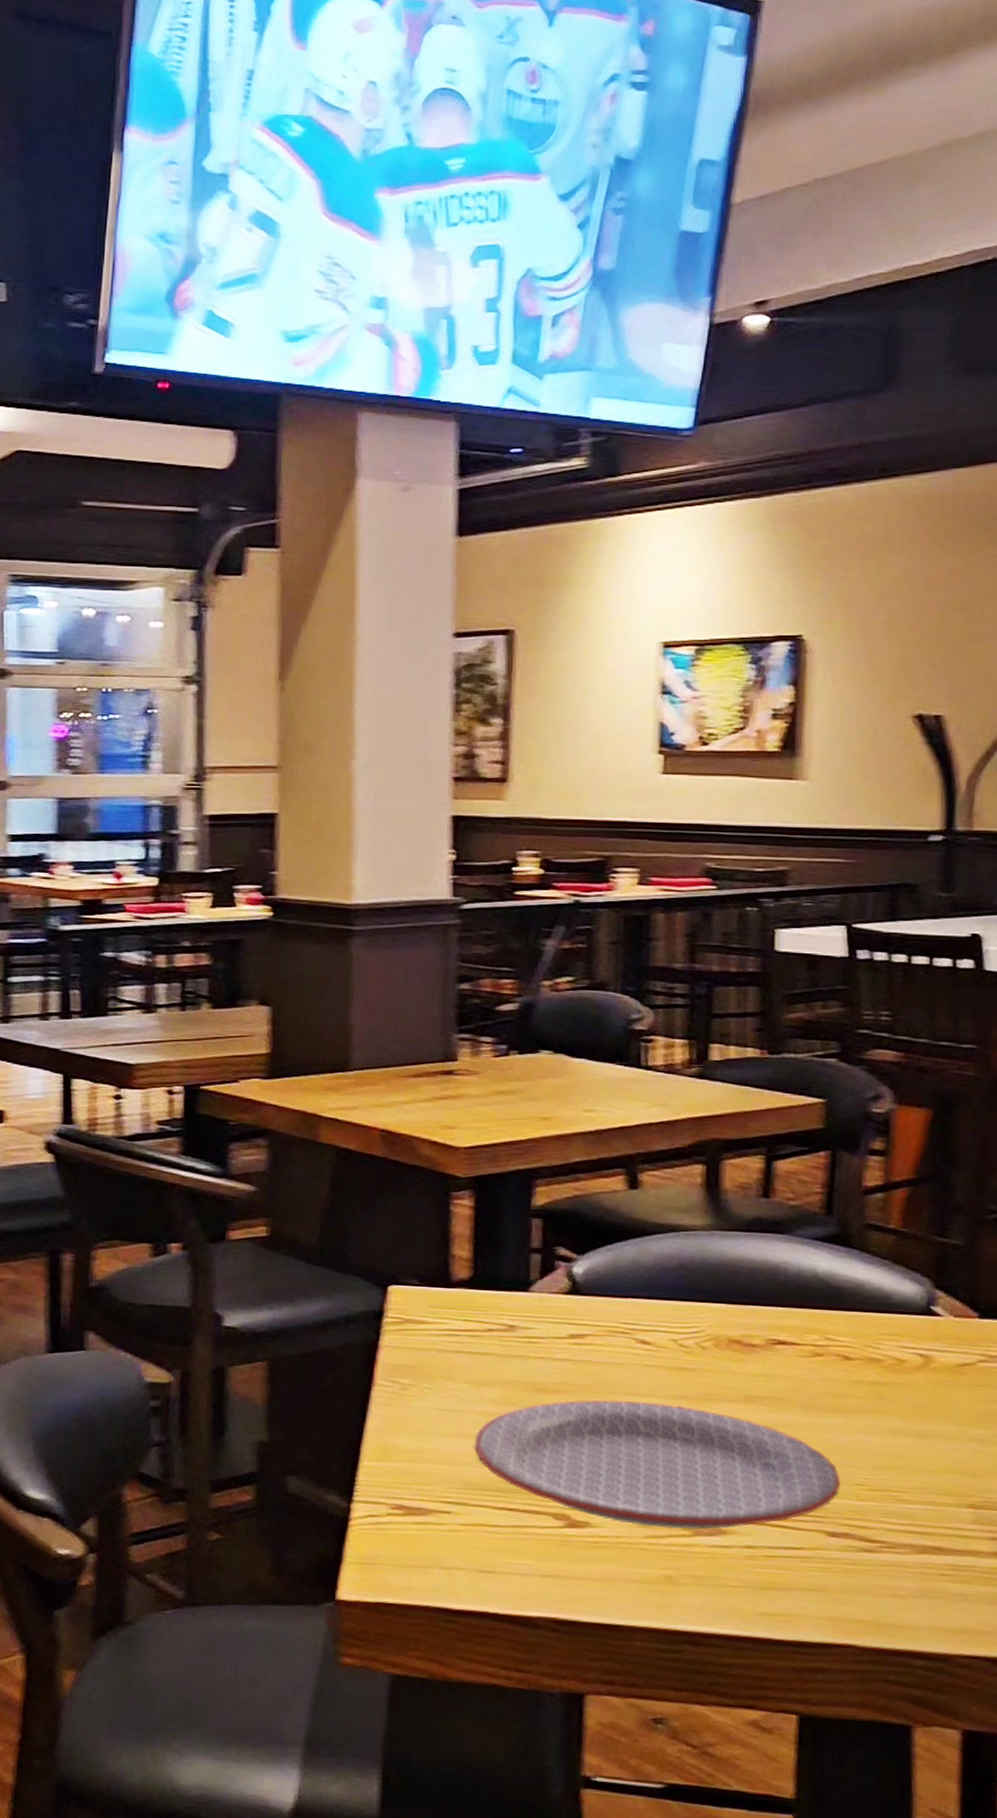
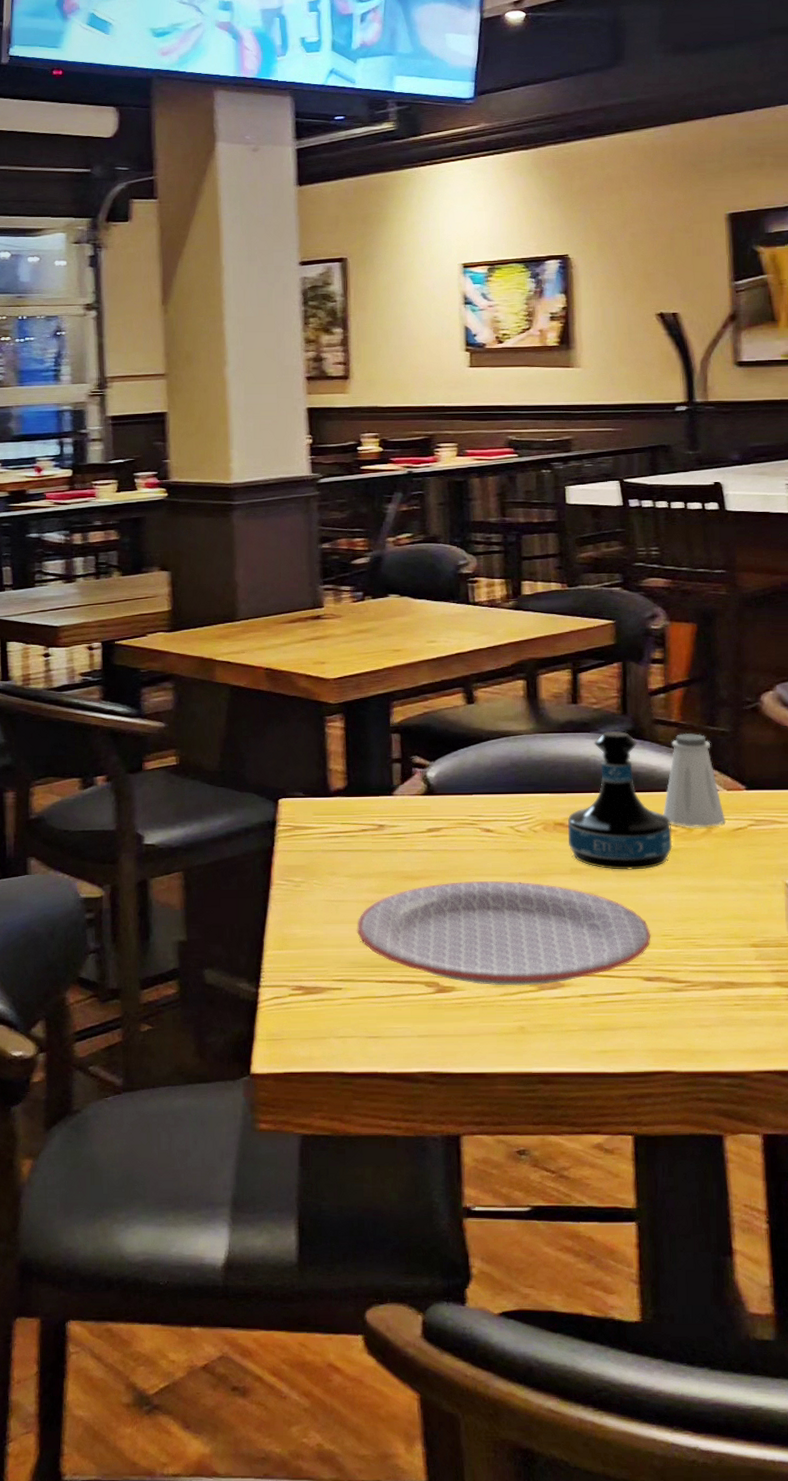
tequila bottle: none [745,1233,879,1404] -> present [568,730,673,870]
saltshaker: none [867,1243,949,1360] -> present [662,733,726,828]

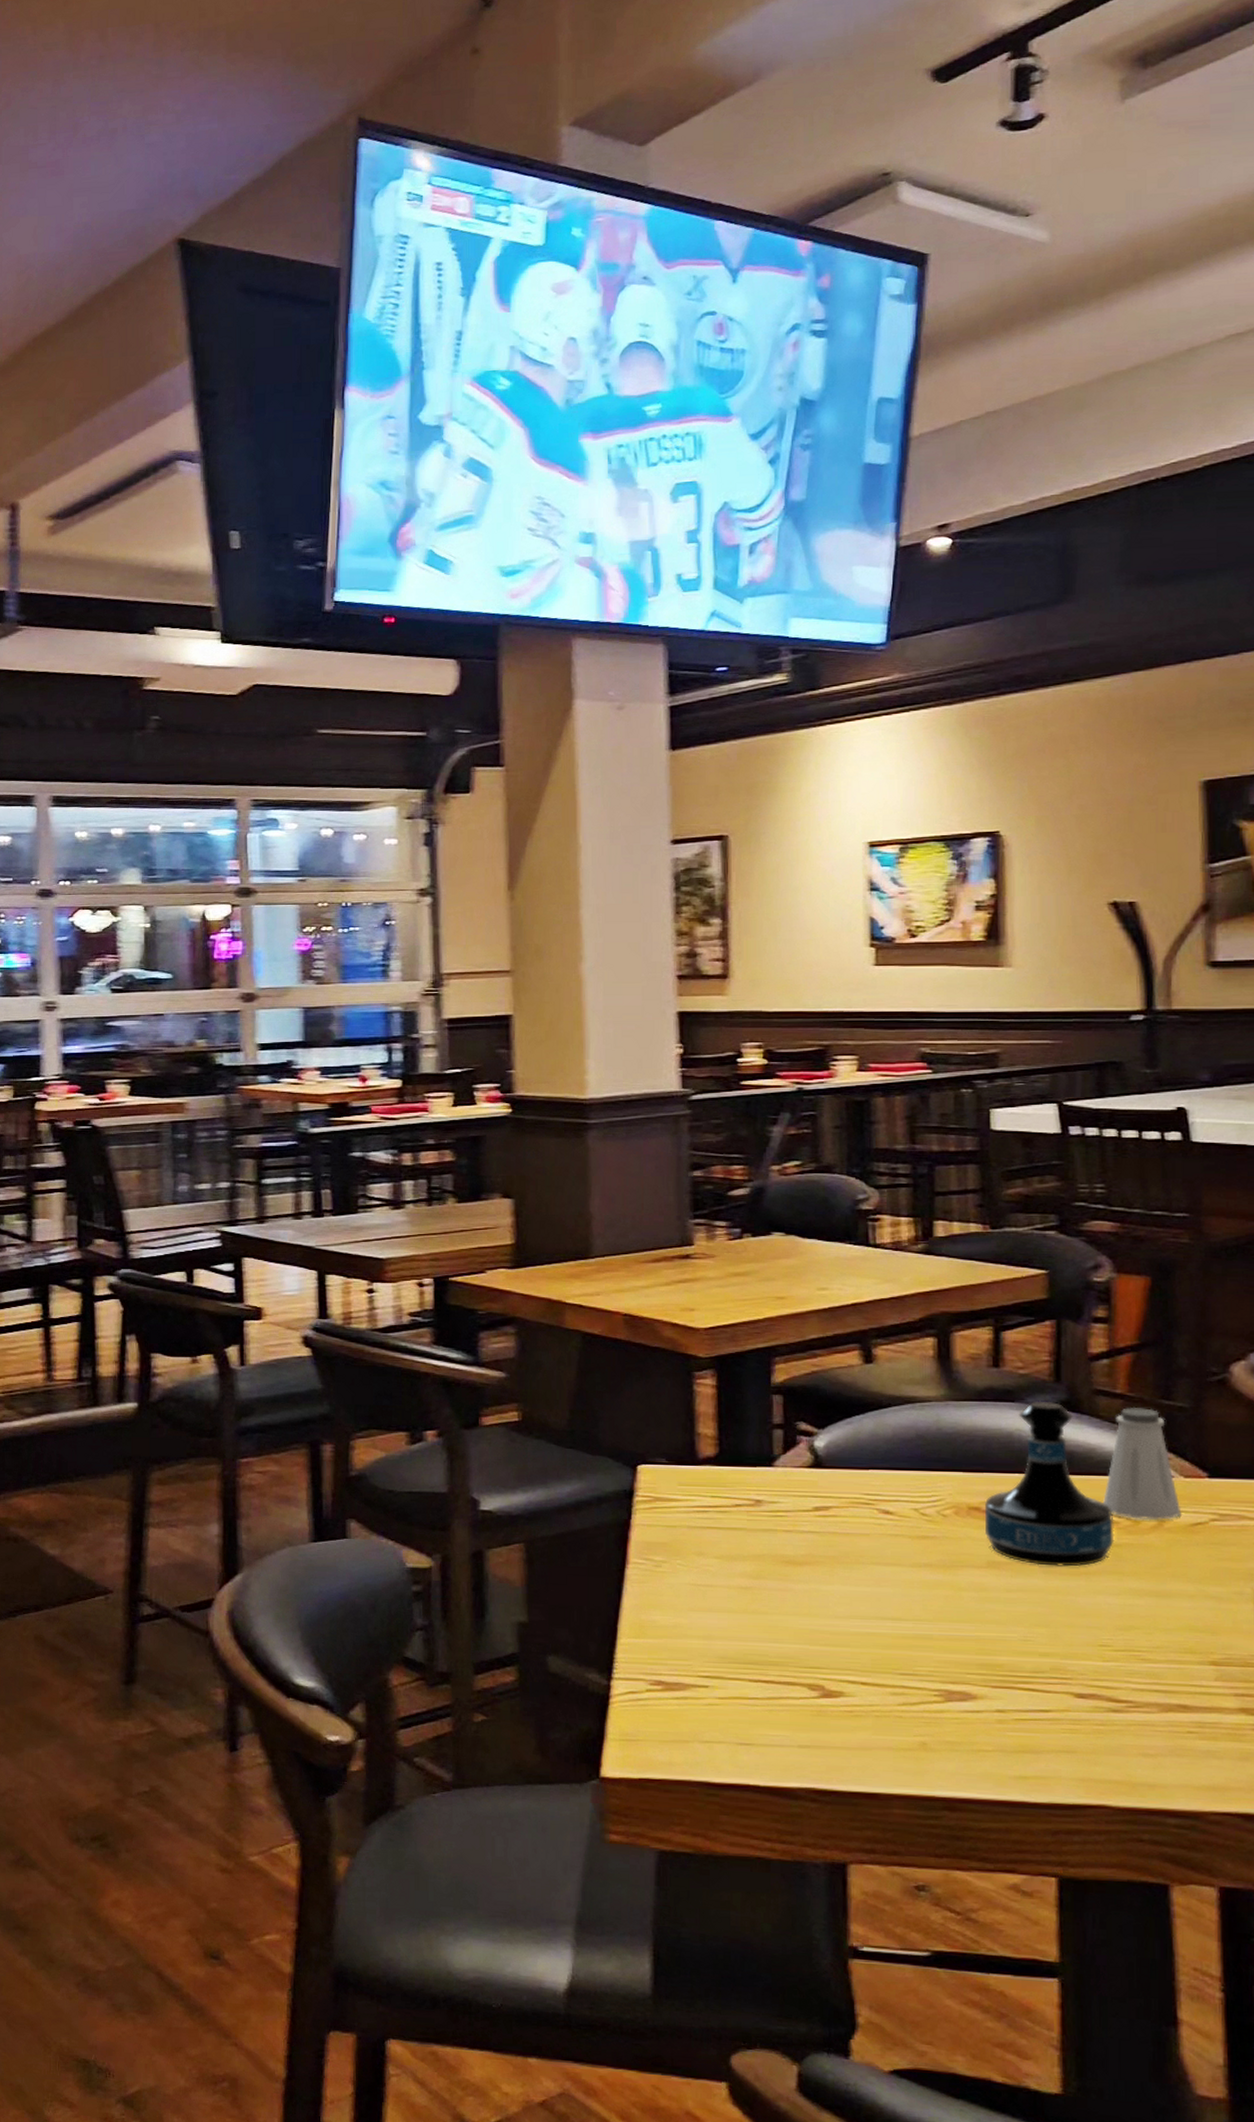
plate: present [356,880,651,986] -> none [726,1570,1085,1696]

